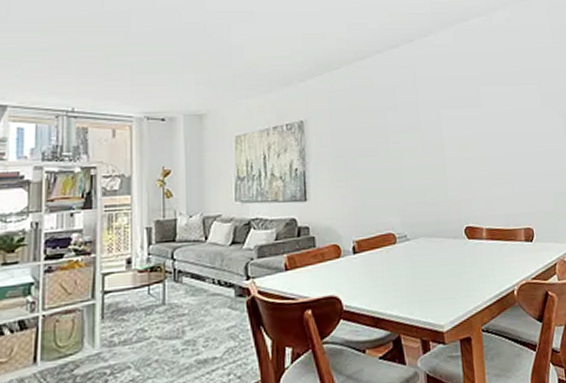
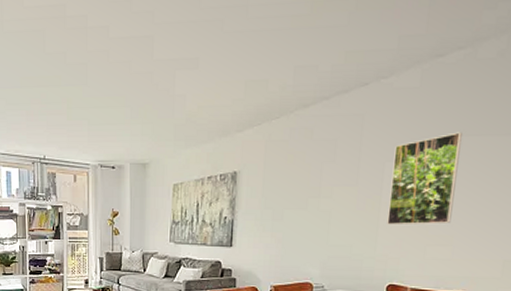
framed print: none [445,82,505,168] -> present [387,132,462,225]

